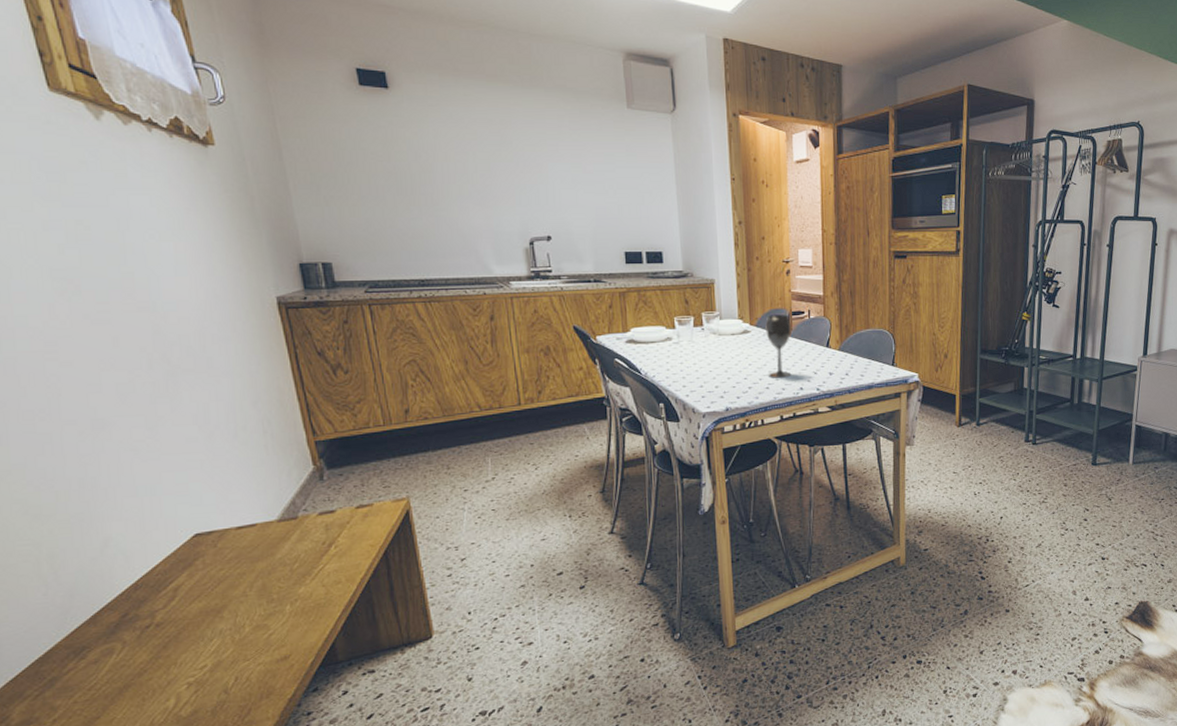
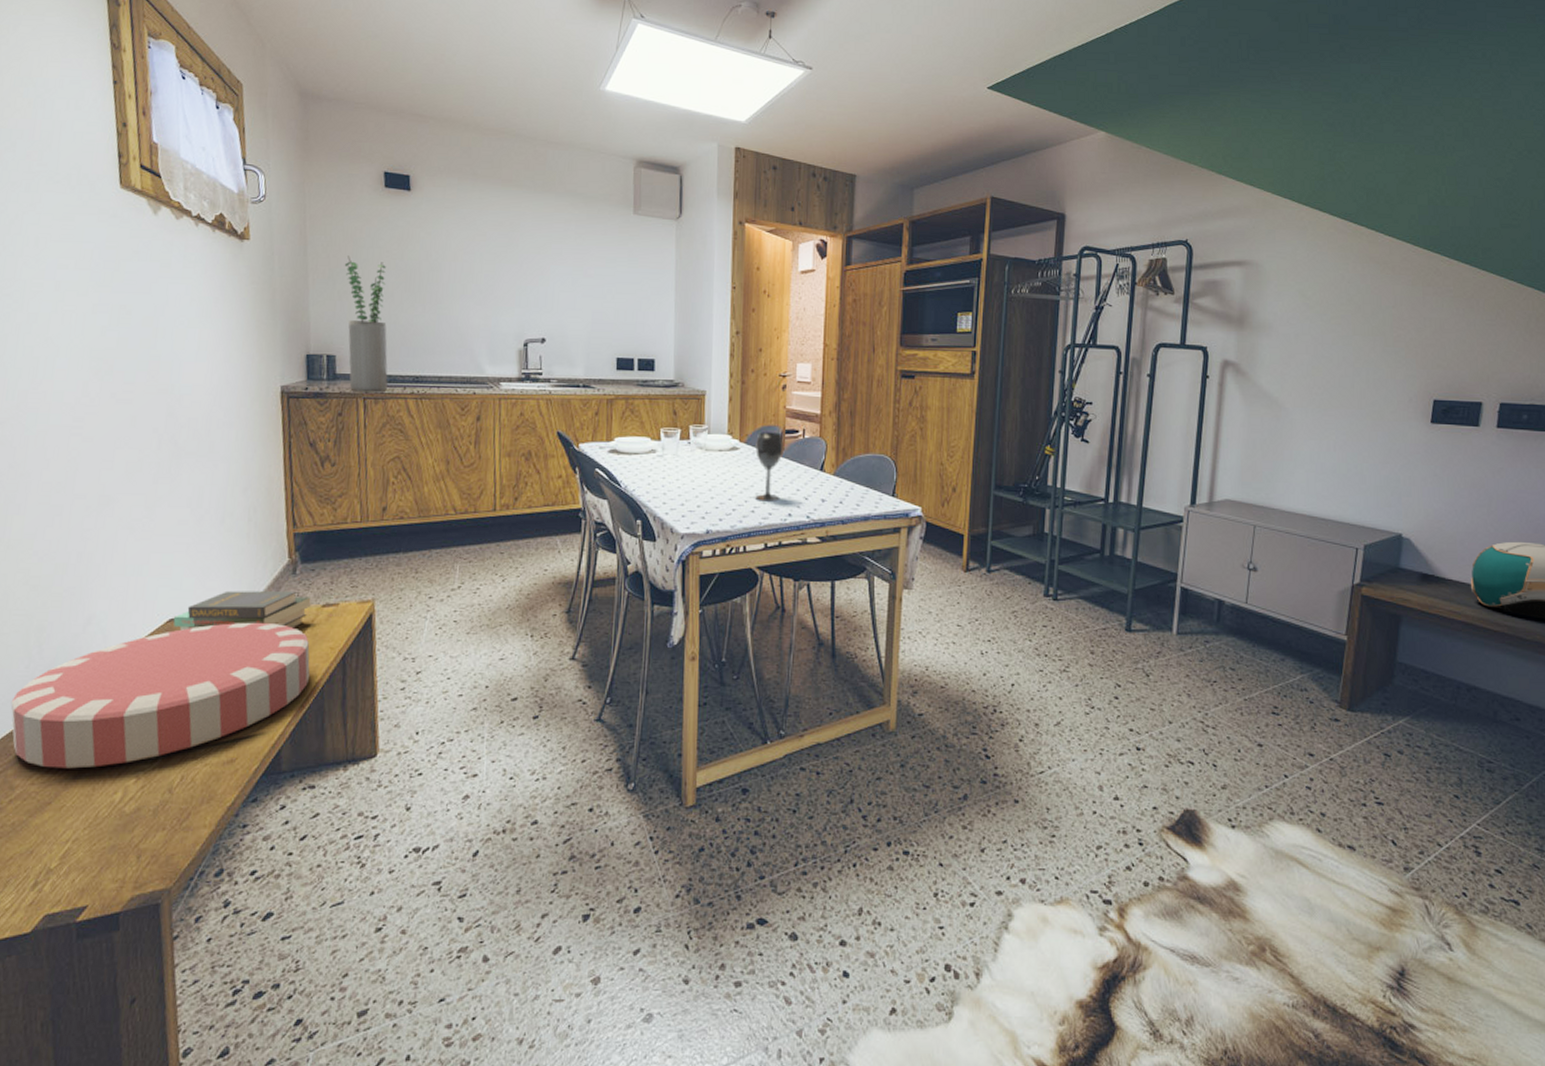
cushion: none [34,528,354,686] -> present [10,622,310,769]
books: none [198,496,344,544] -> present [173,590,311,631]
vase: none [326,159,392,299] -> present [344,255,388,393]

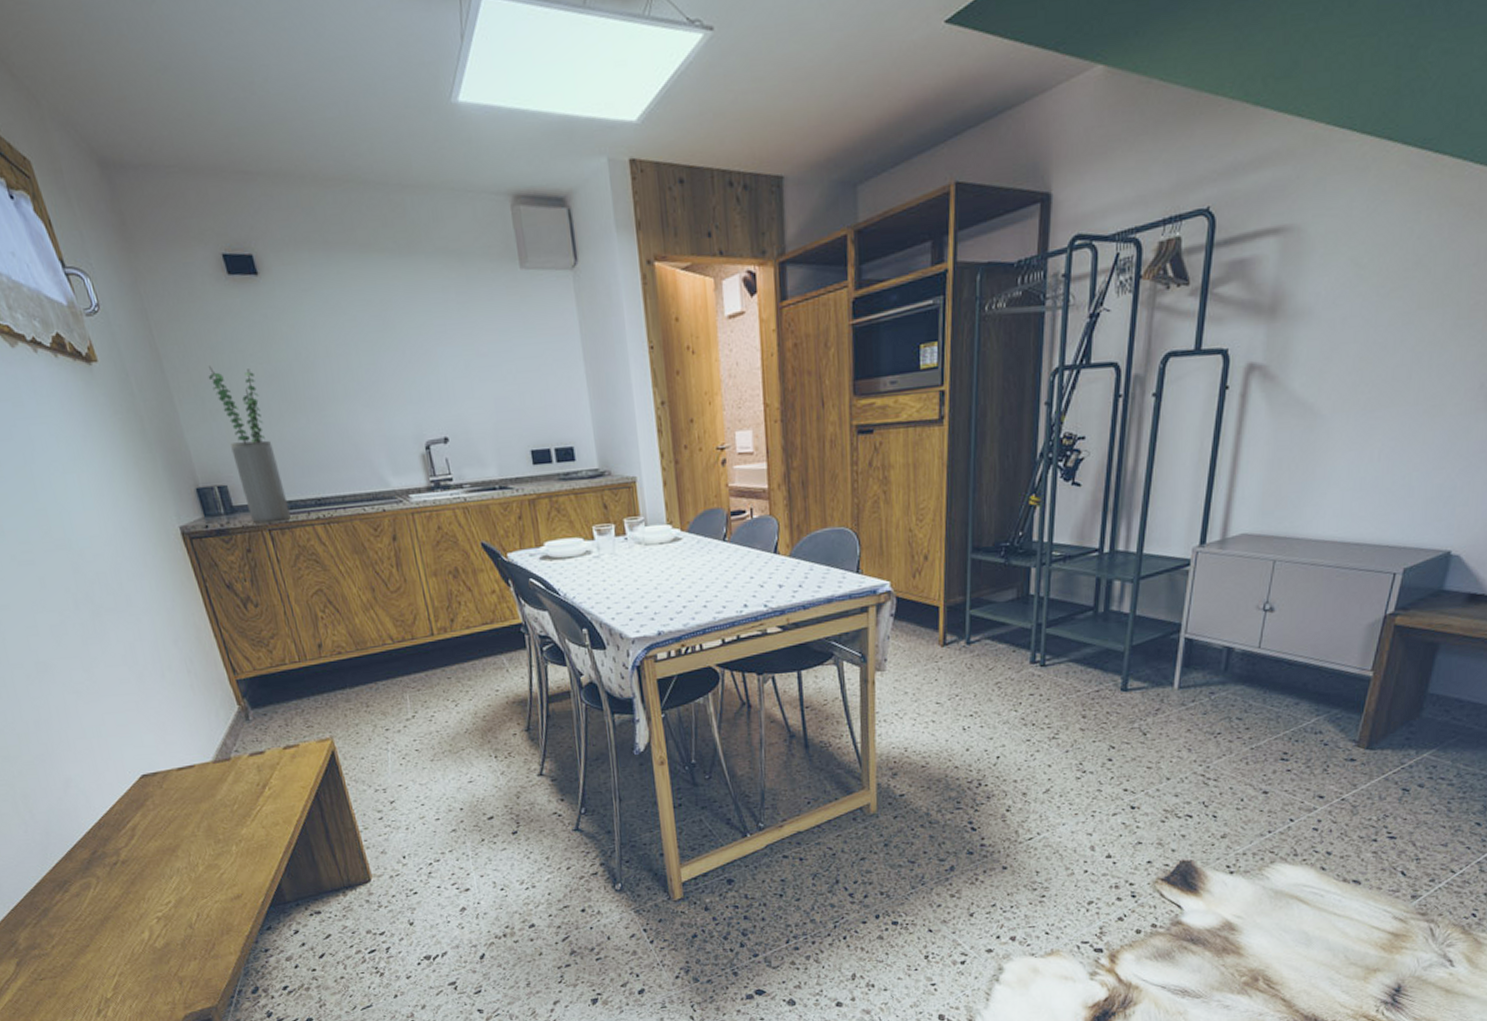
cushion: present [10,622,310,769] -> none [22,769,290,917]
books: present [173,590,311,631] -> none [144,736,272,785]
wine glass: present [755,432,784,503] -> none [699,515,733,596]

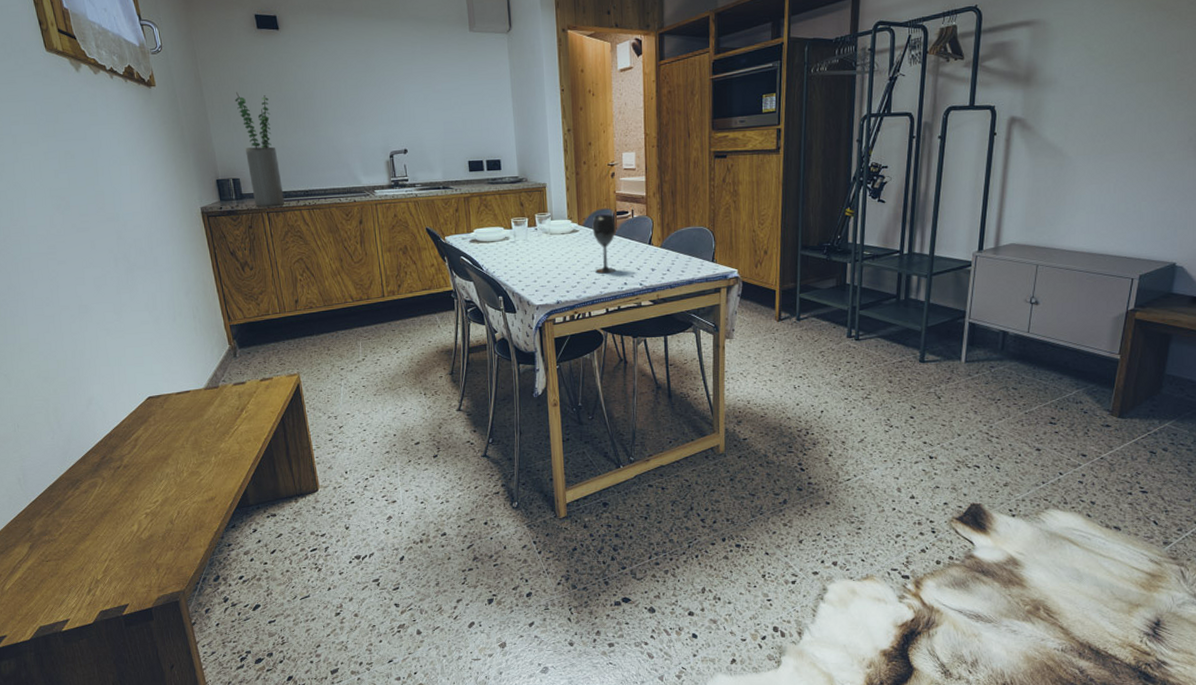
wine glass: none [699,515,733,596] -> present [592,214,617,275]

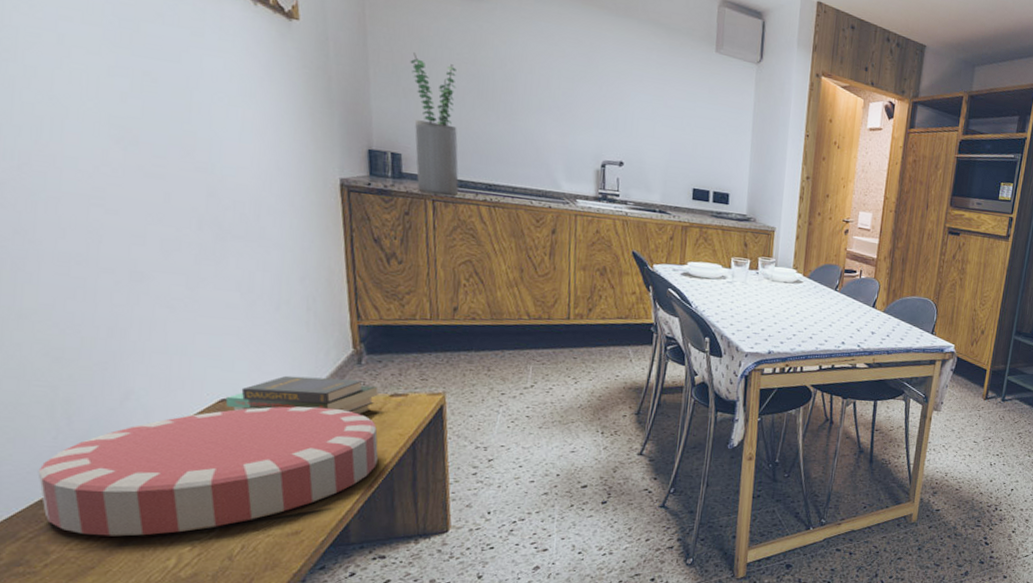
cushion: none [46,395,260,510] -> present [37,406,379,537]
books: none [151,370,252,405] -> present [225,375,379,415]
wine glass: present [592,214,617,275] -> none [814,269,842,331]

